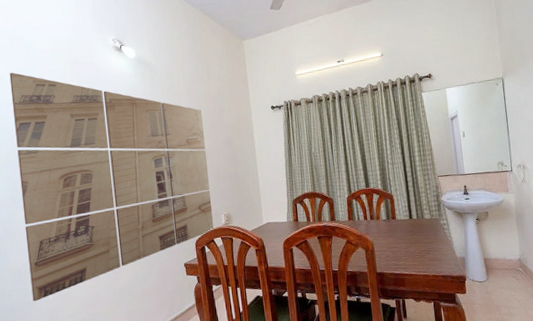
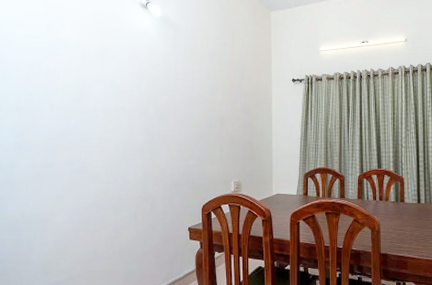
wall art: present [9,72,215,302] -> none [27,17,223,253]

